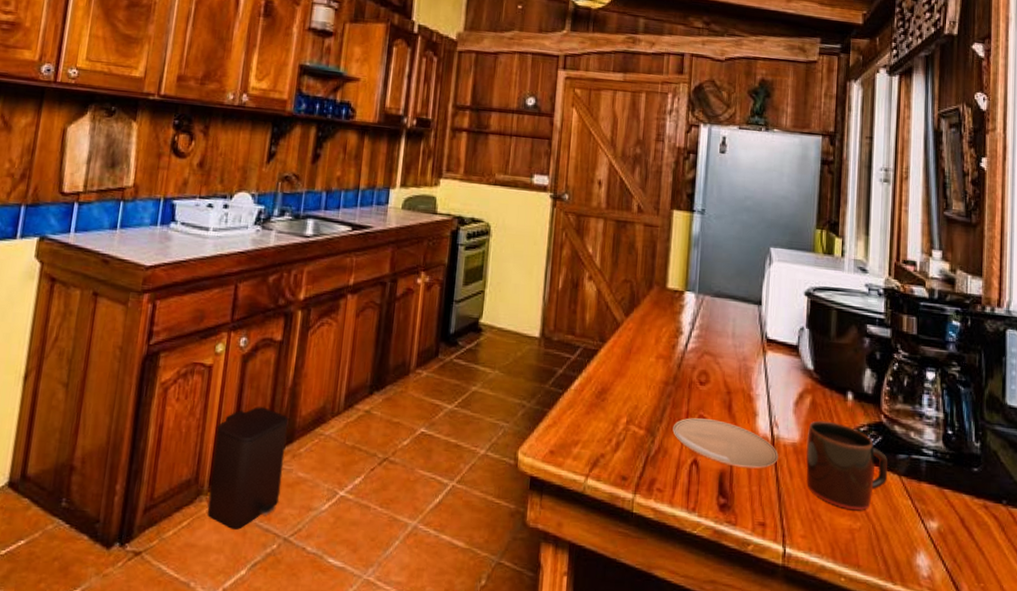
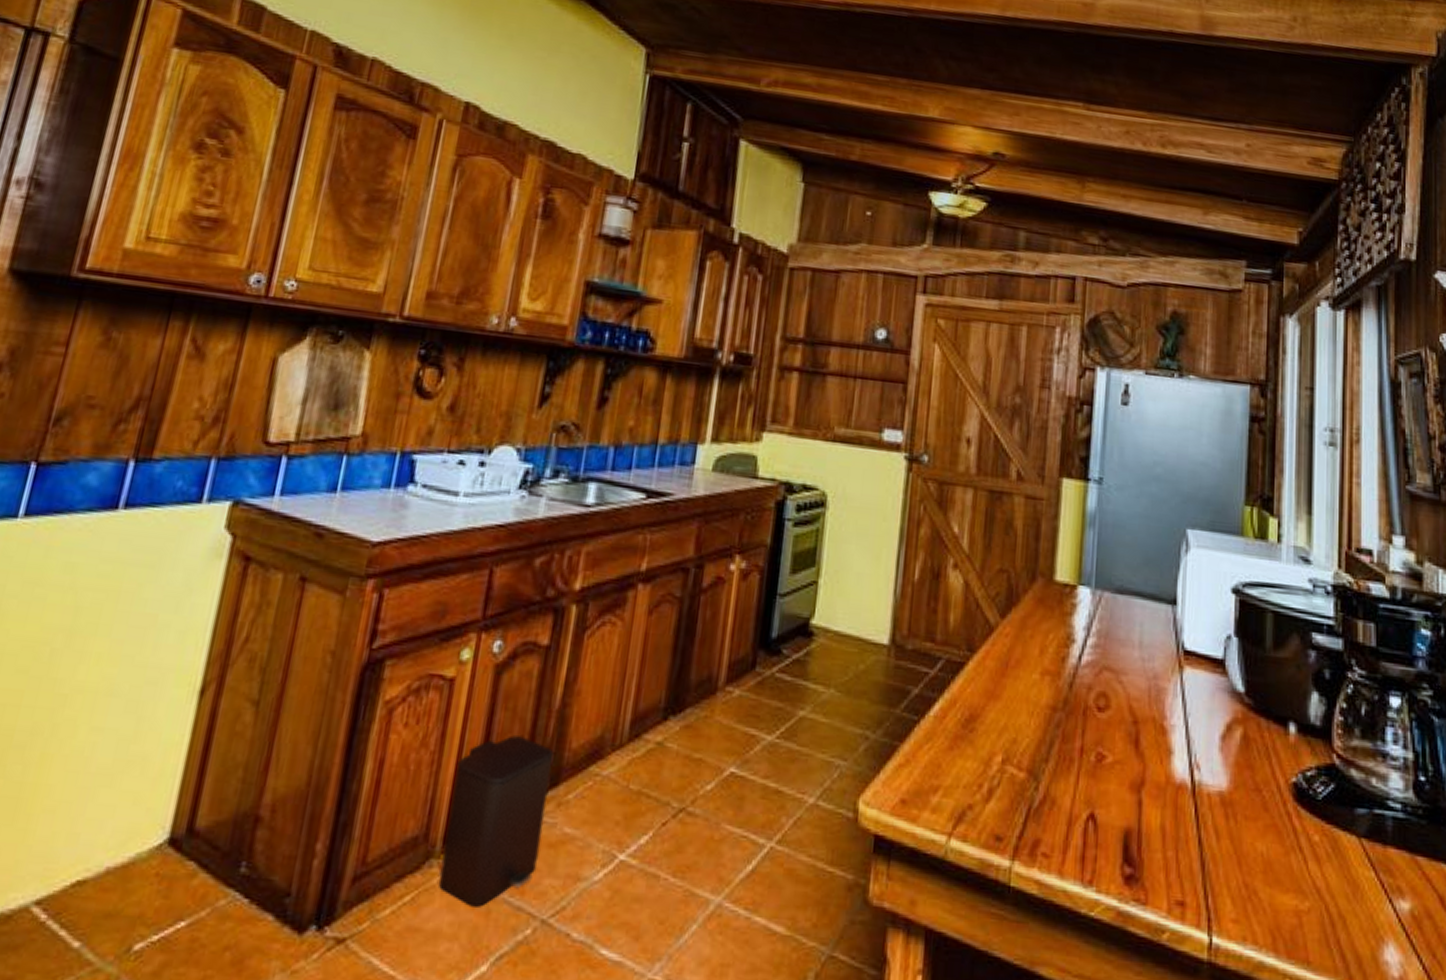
plate: present [672,418,779,469] -> none [1062,756,1201,827]
mug: present [805,420,889,511] -> none [1236,761,1344,886]

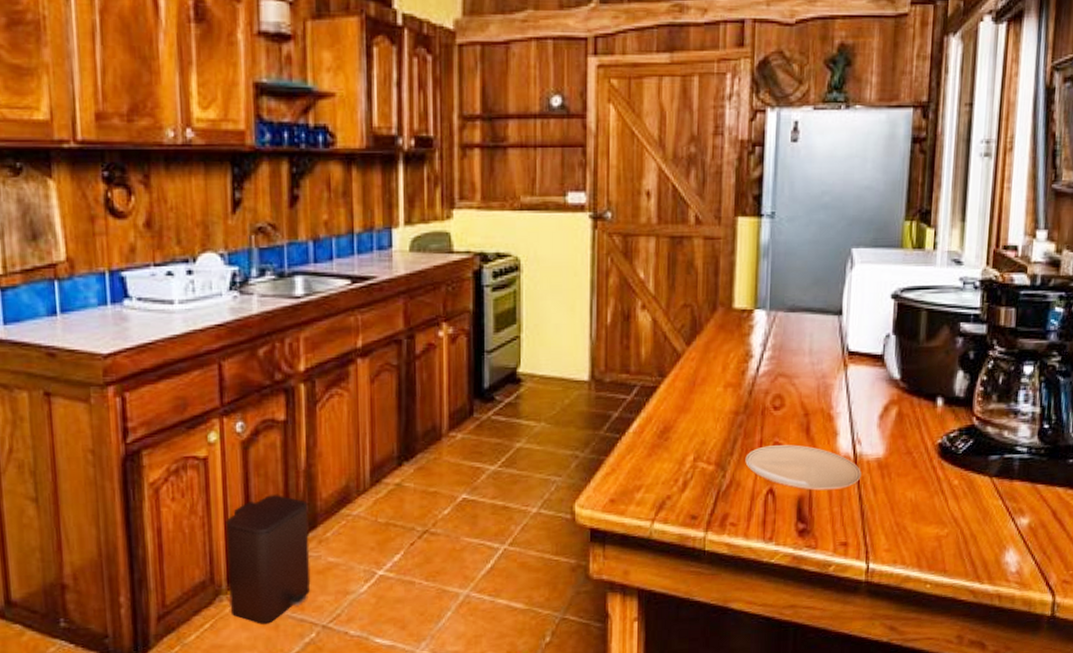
plate: none [1062,756,1201,827] -> present [745,445,861,491]

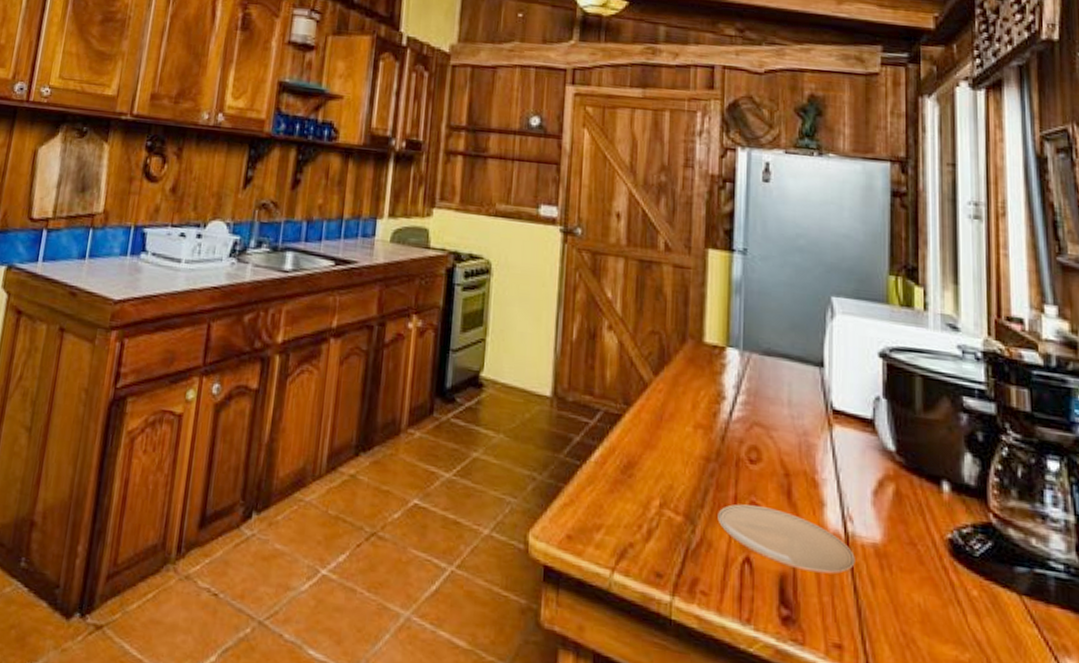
pedal bin: present [226,495,311,624] -> none [175,464,265,607]

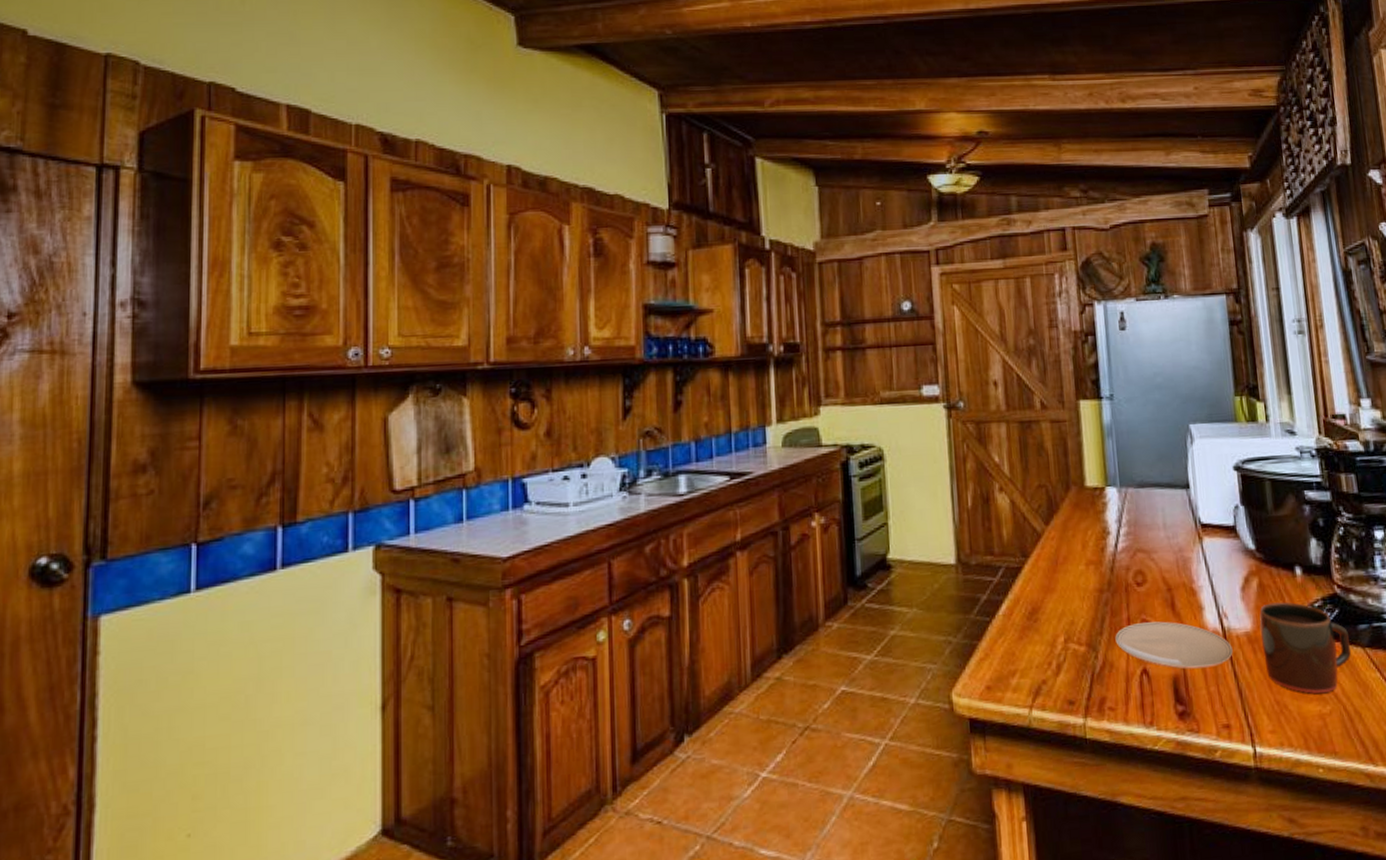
mug: none [891,516,1004,638] -> present [1259,602,1352,694]

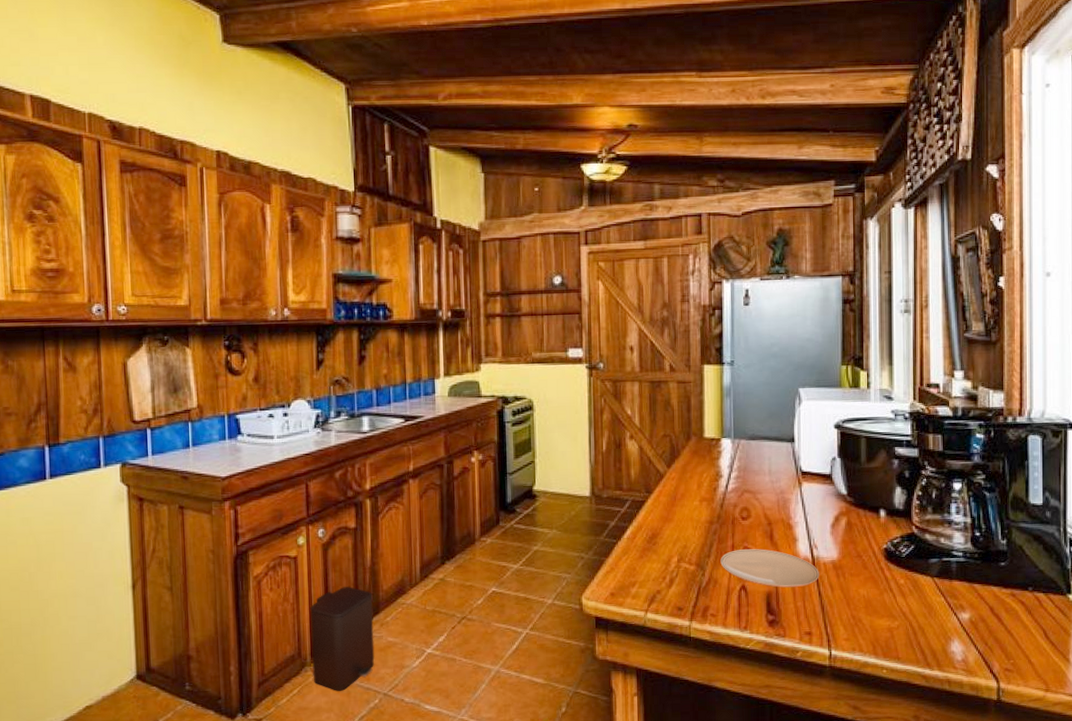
pedal bin: none [612,694,695,837] -> present [310,587,375,691]
mug: present [1259,602,1352,694] -> none [844,538,921,612]

